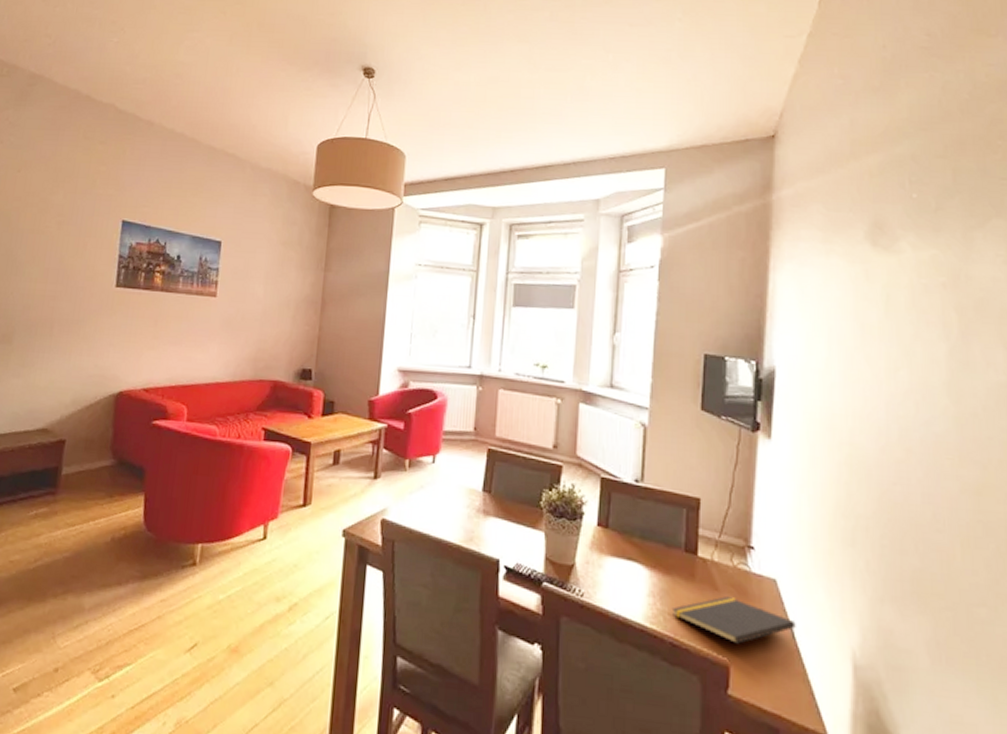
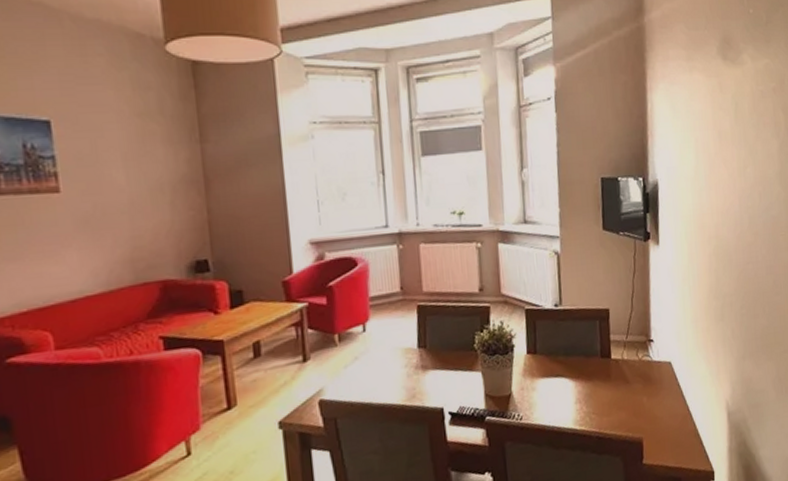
notepad: present [671,596,796,644] -> none [595,385,688,422]

